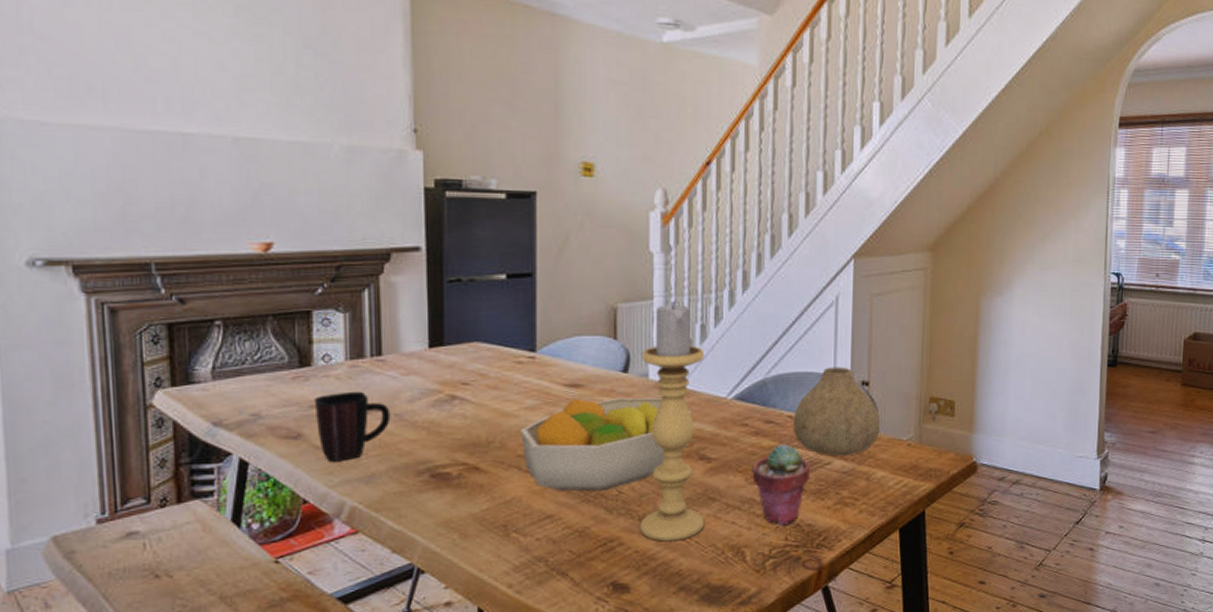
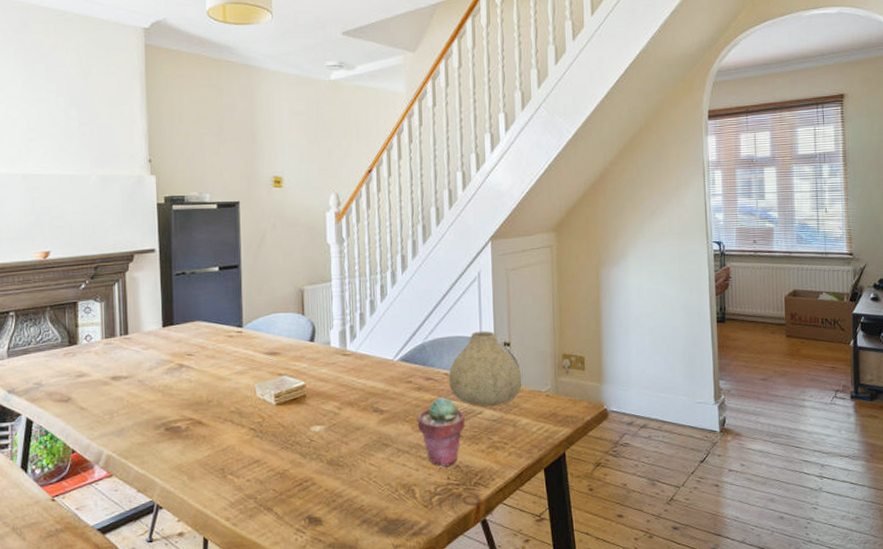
mug: present [314,391,391,463] -> none [79,363,135,420]
fruit bowl: present [521,397,692,492] -> none [233,361,366,440]
candle holder: present [640,302,705,542] -> none [325,283,380,482]

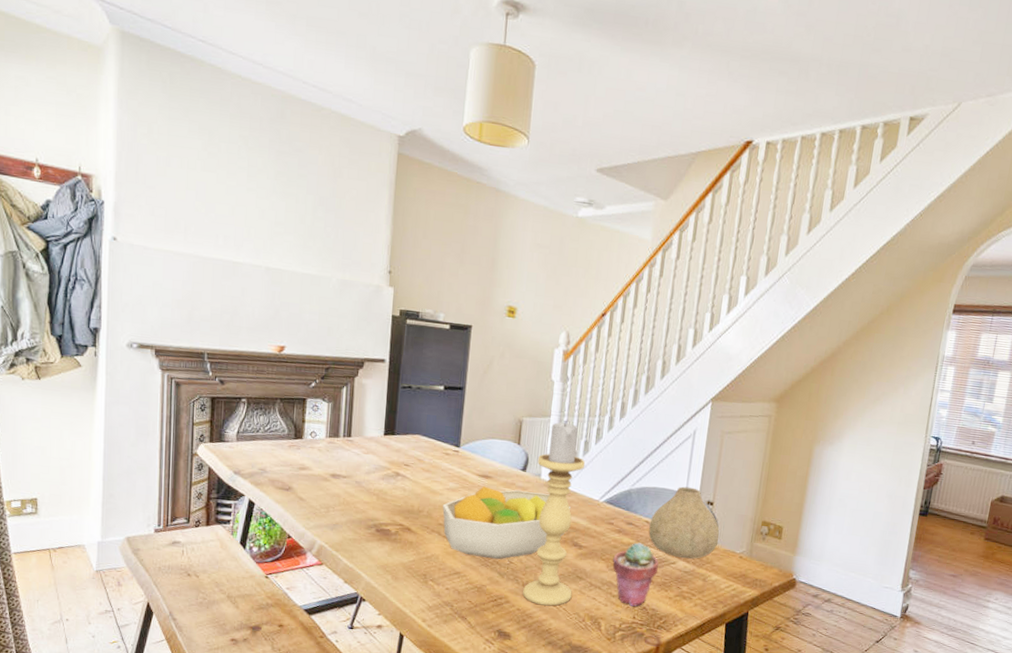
fruit bowl: none [233,361,366,440] -> present [442,486,572,560]
candle holder: none [325,283,380,482] -> present [523,421,585,606]

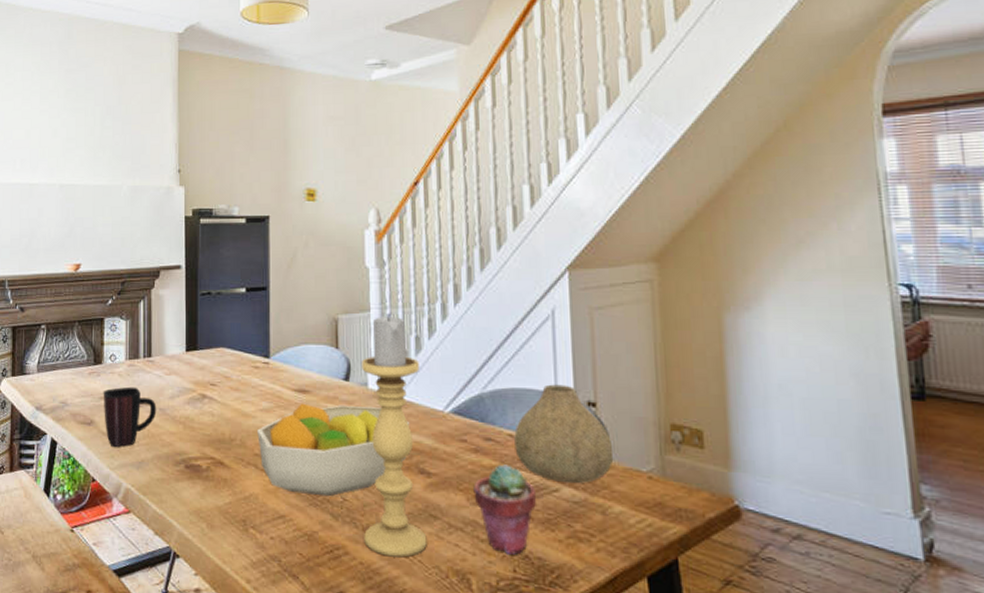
mug: none [302,460,353,512] -> present [103,386,157,448]

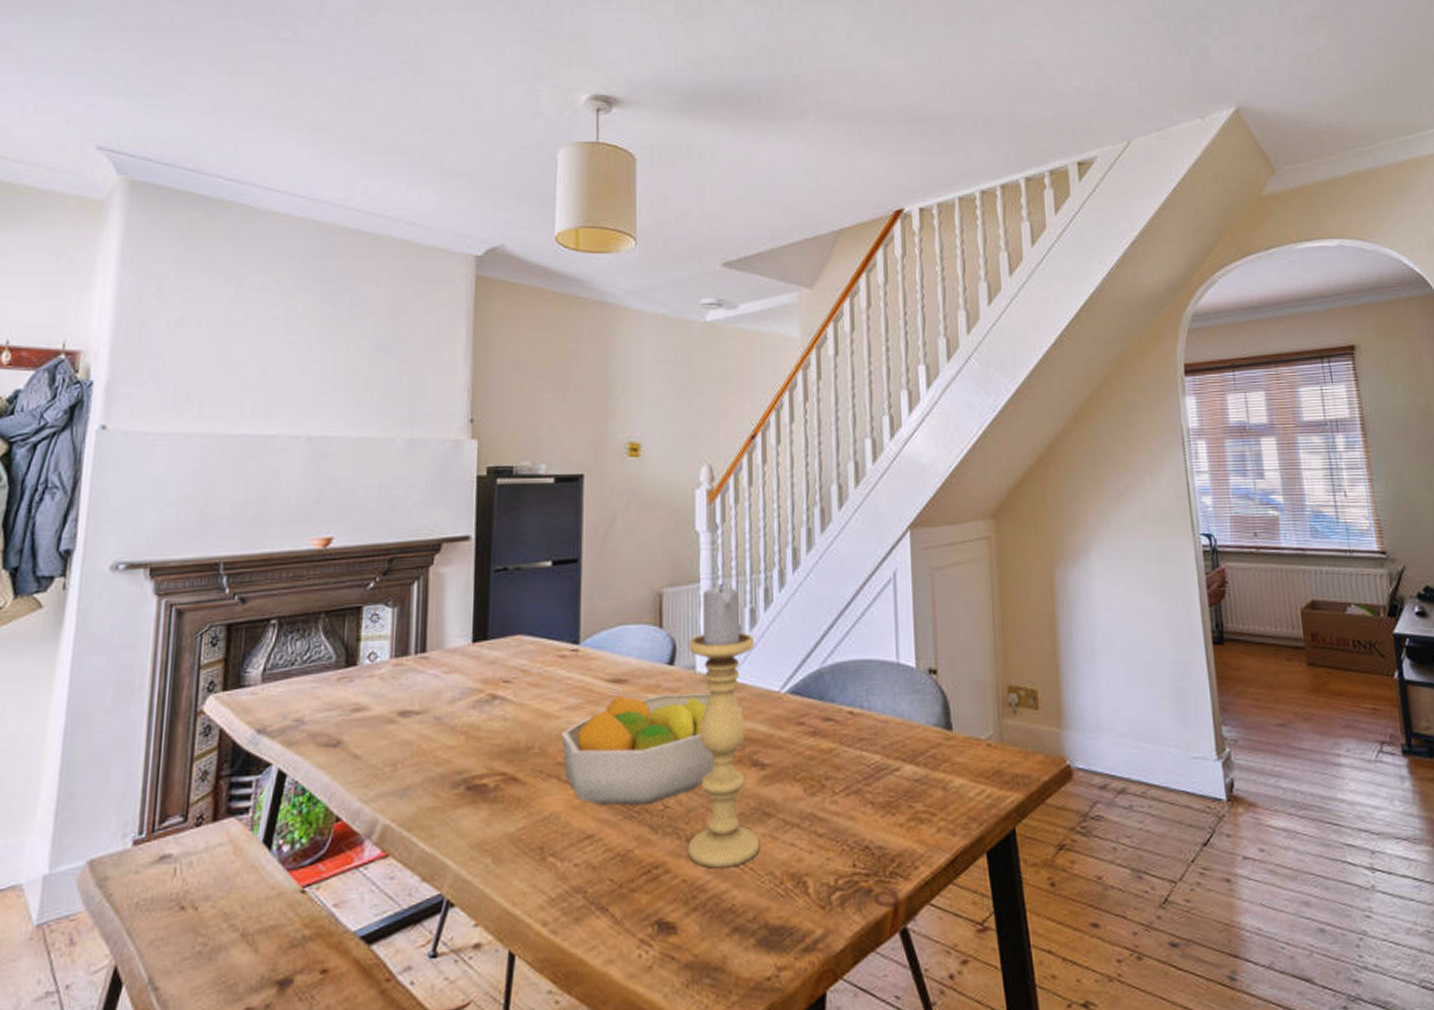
mug: present [103,386,157,448] -> none [356,692,431,774]
potted succulent: present [473,464,536,555] -> none [811,746,877,847]
vase: present [514,384,614,484] -> none [855,652,954,760]

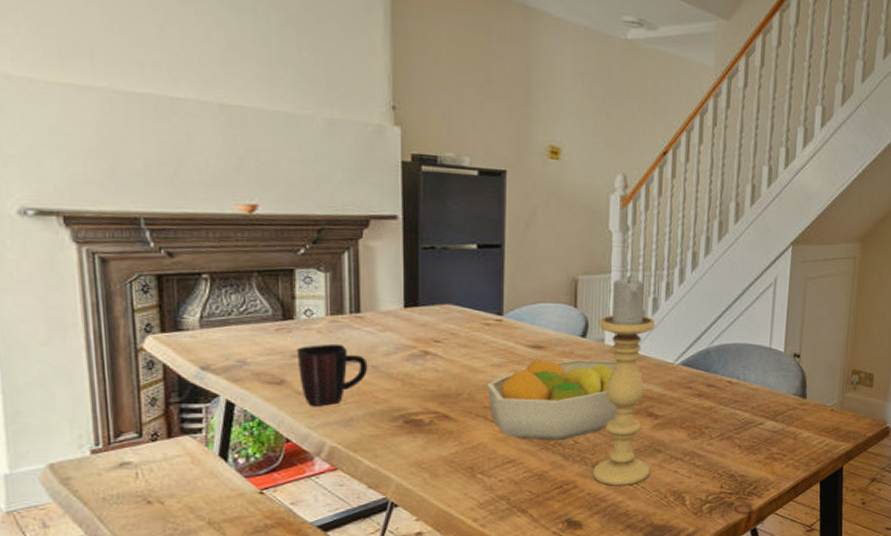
mug: none [356,692,431,774] -> present [296,343,368,407]

